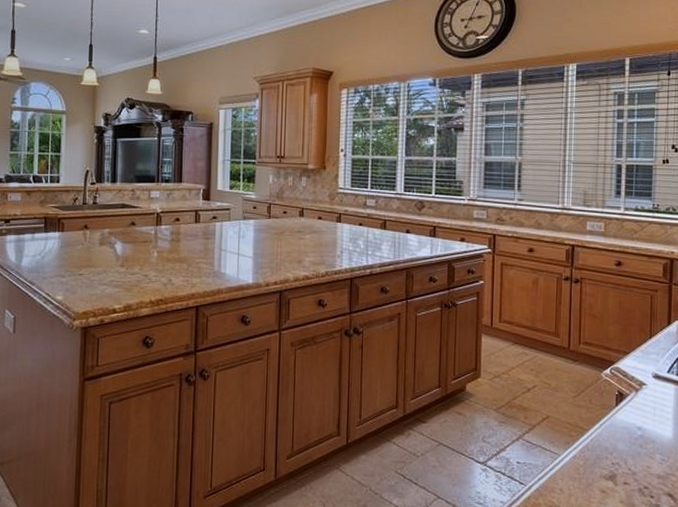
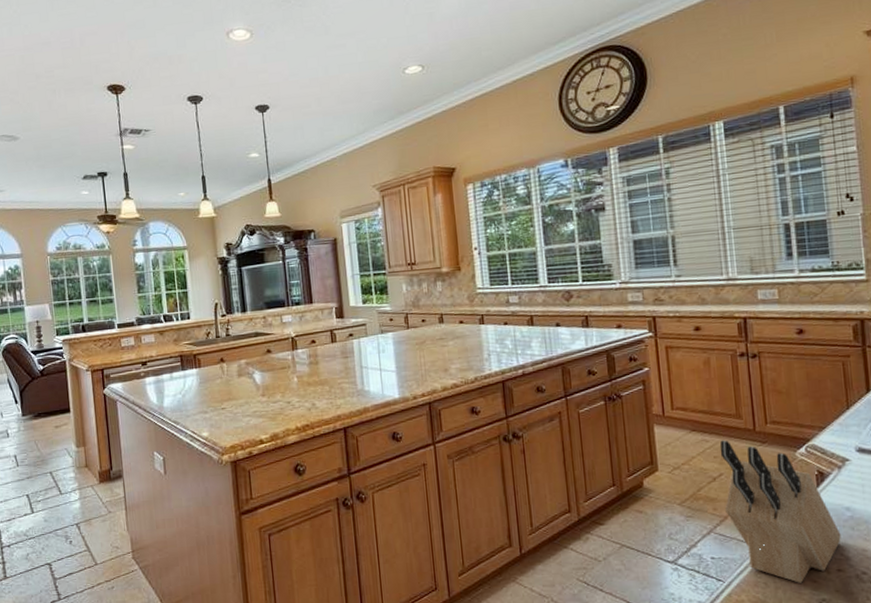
knife block: none [535,355,631,492] -> present [719,440,841,583]

